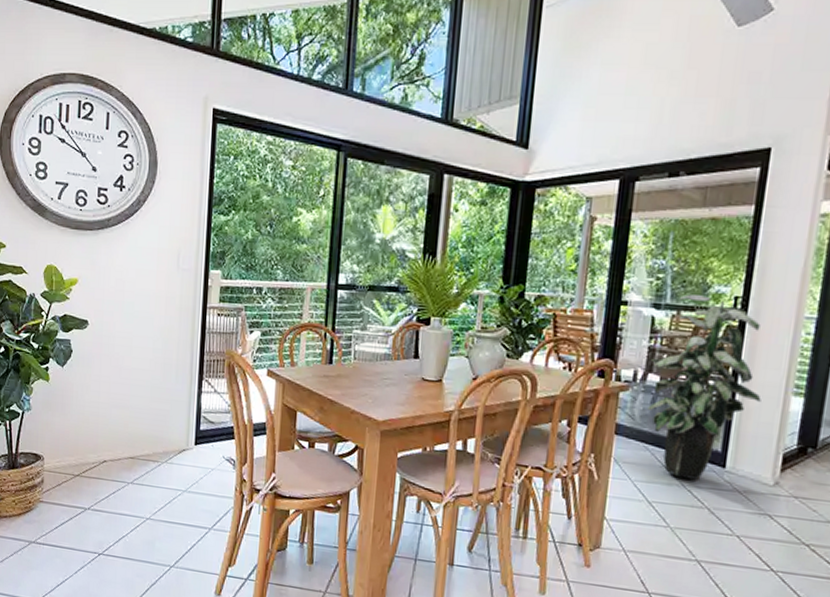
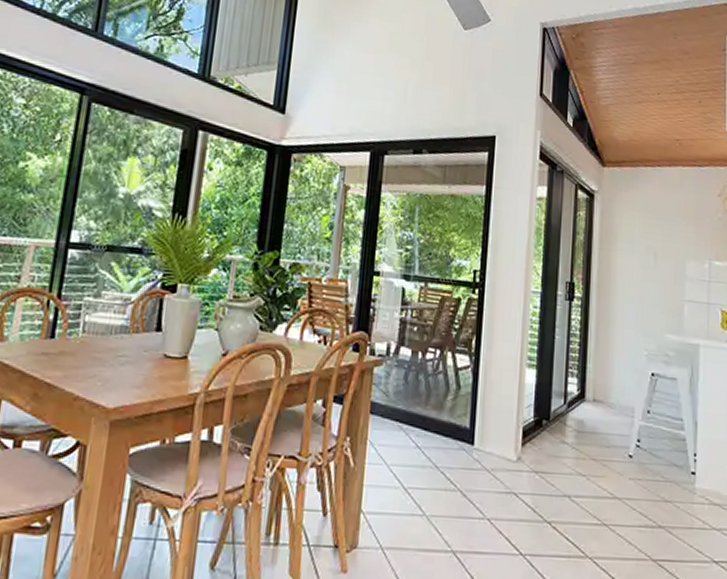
indoor plant: present [648,294,761,480] -> none [401,267,501,460]

